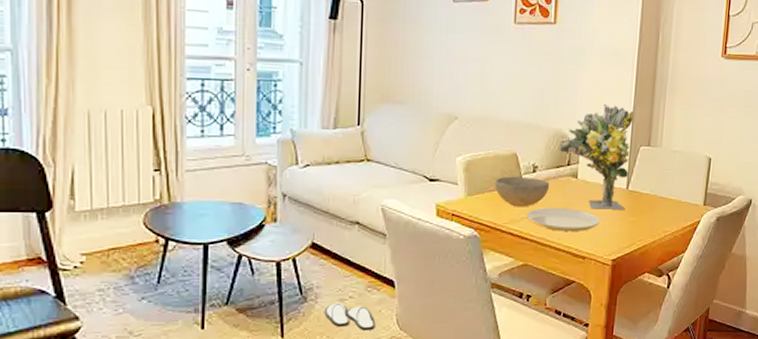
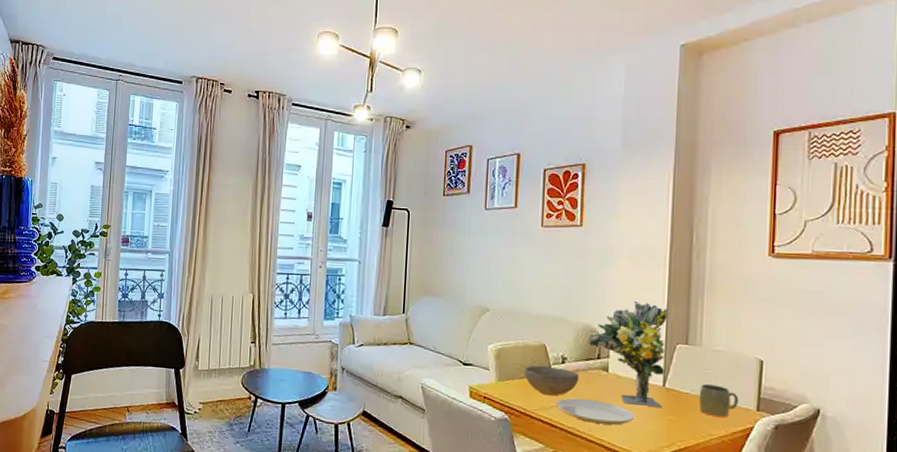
mug: none [656,184,690,215] -> present [699,384,738,418]

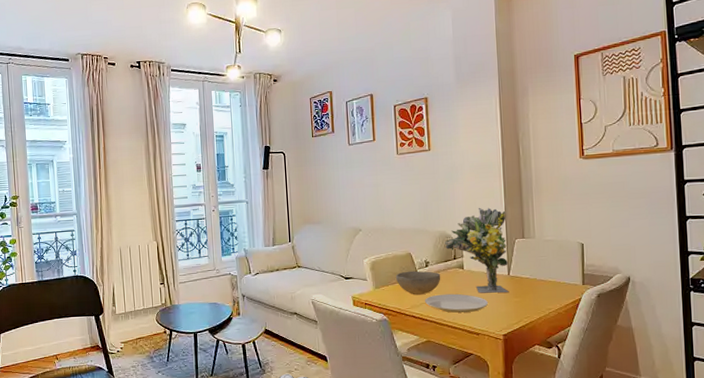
mug: present [699,384,738,418] -> none [537,268,568,295]

